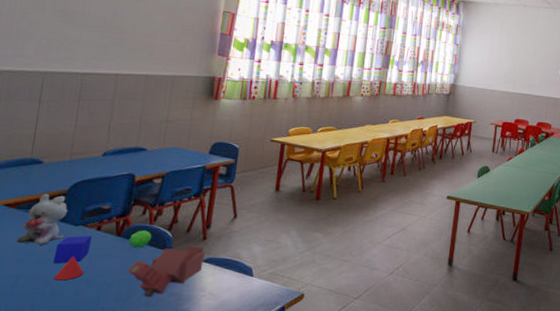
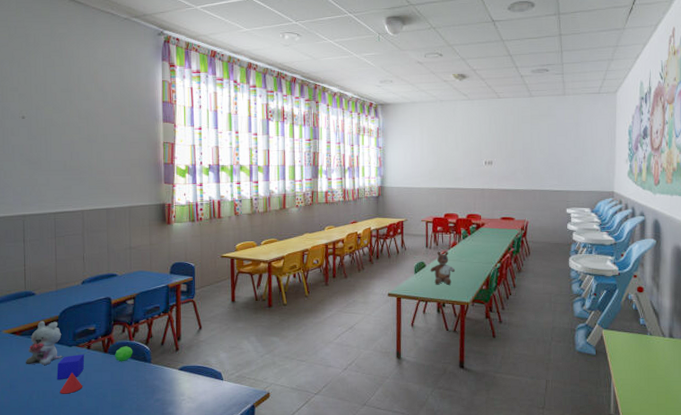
toy blocks: present [127,246,205,297] -> none [117,357,179,403]
stuffed bear: none [493,156,520,193] -> present [430,251,456,285]

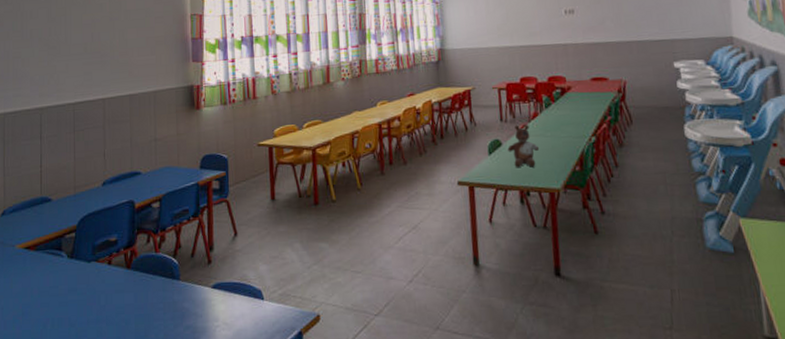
plush toy: present [26,320,63,366] -> none [40,231,80,287]
toy block set: present [57,346,133,394] -> none [74,260,159,322]

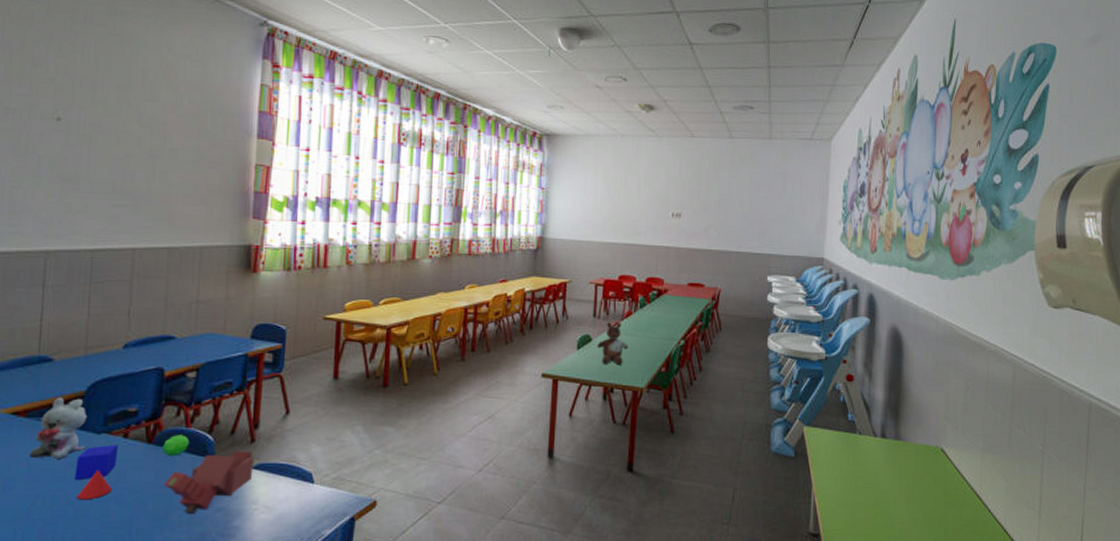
plush toy: none [40,231,80,287] -> present [30,397,88,460]
toy block set: none [74,260,159,322] -> present [74,435,190,500]
toy blocks: none [141,271,213,332] -> present [163,451,254,514]

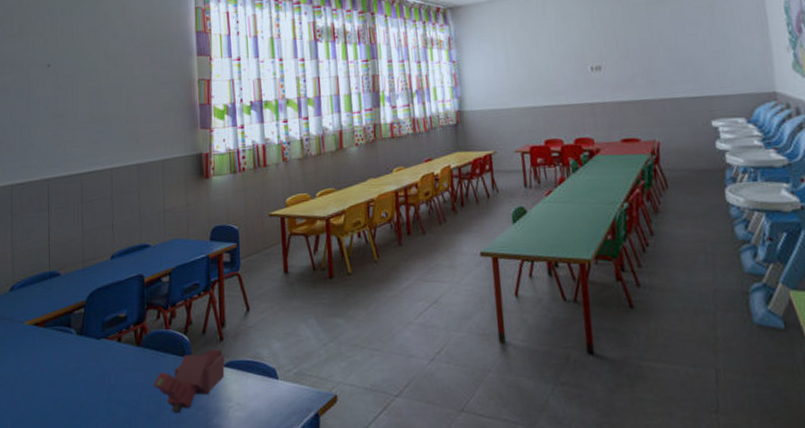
plush toy: present [30,397,88,460] -> none [49,307,90,365]
toy block set: present [74,435,190,500] -> none [83,336,170,402]
stuffed bear: present [597,322,629,365] -> none [533,190,568,238]

